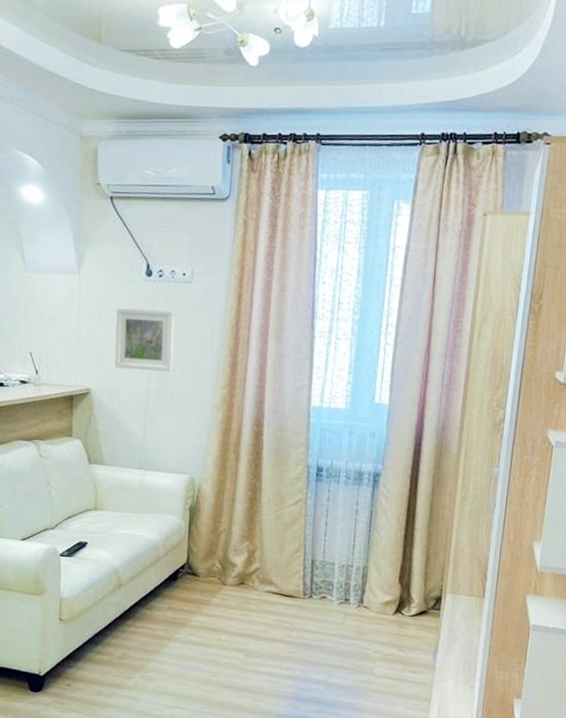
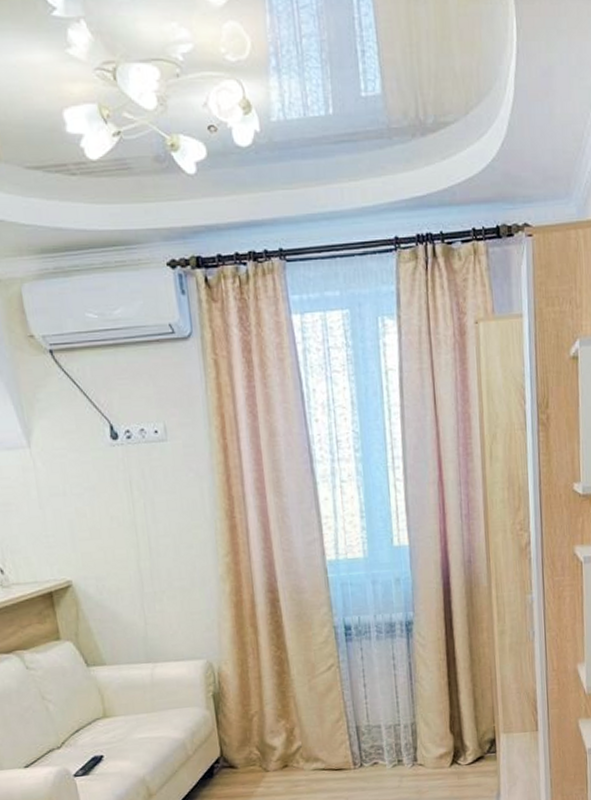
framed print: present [114,307,175,372] -> none [83,476,164,553]

